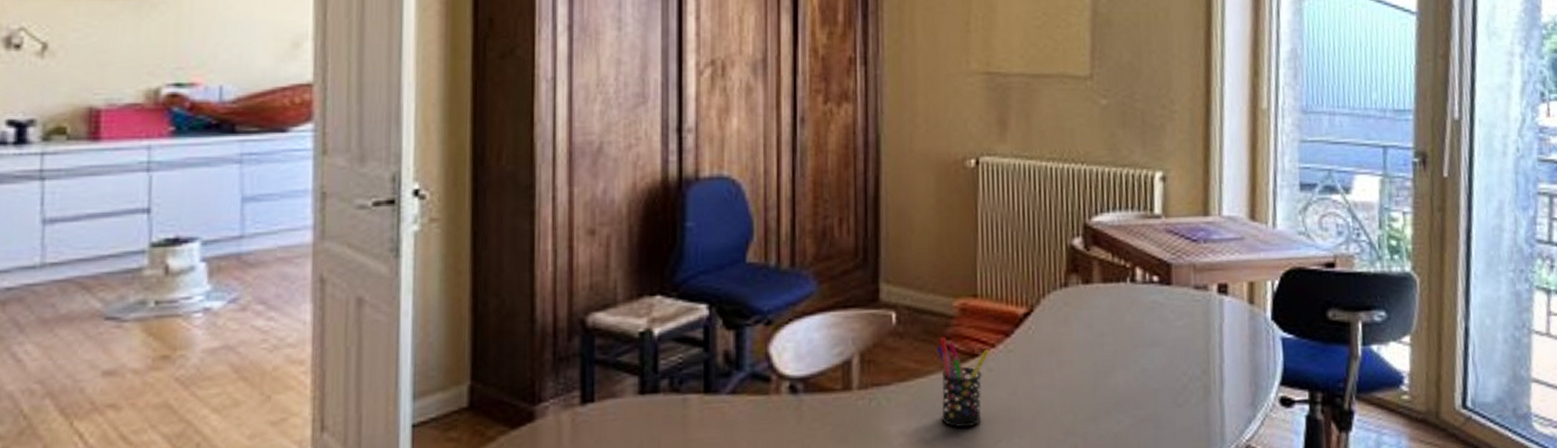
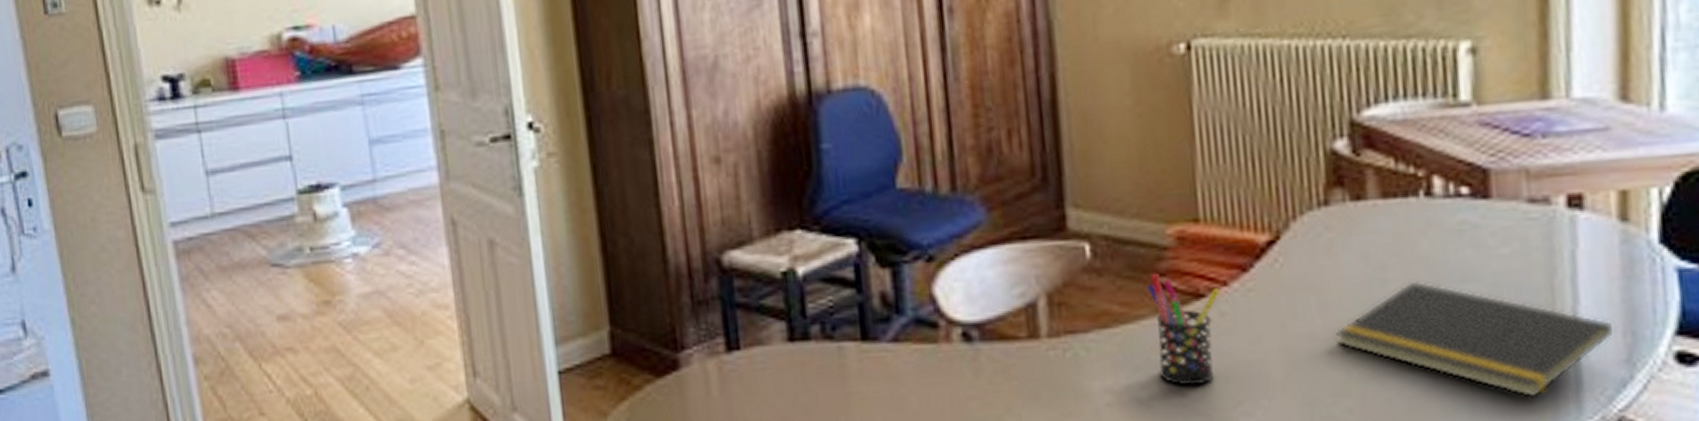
notepad: none [1068,345,1243,433] -> present [1336,281,1612,398]

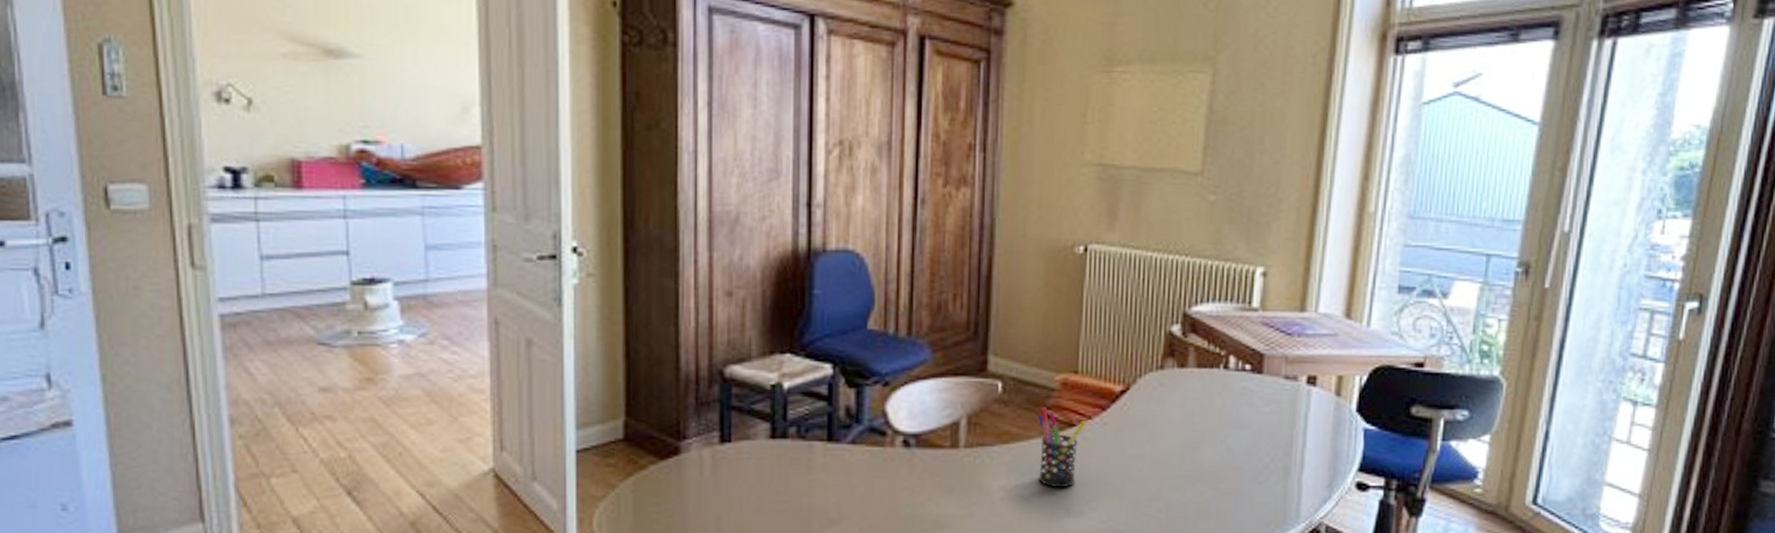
notepad: present [1336,281,1612,398] -> none [1157,425,1323,507]

